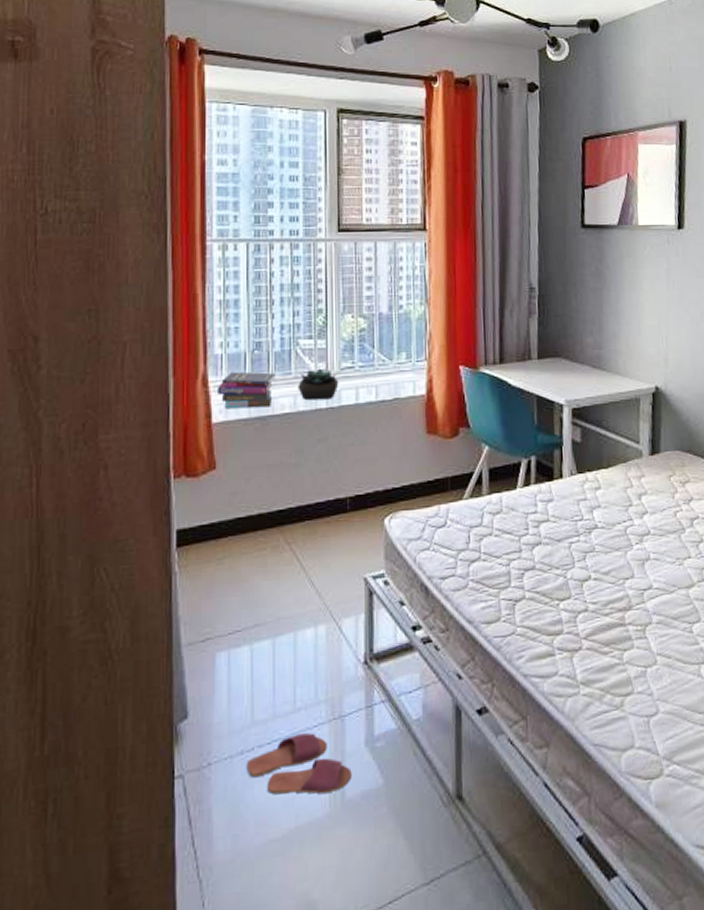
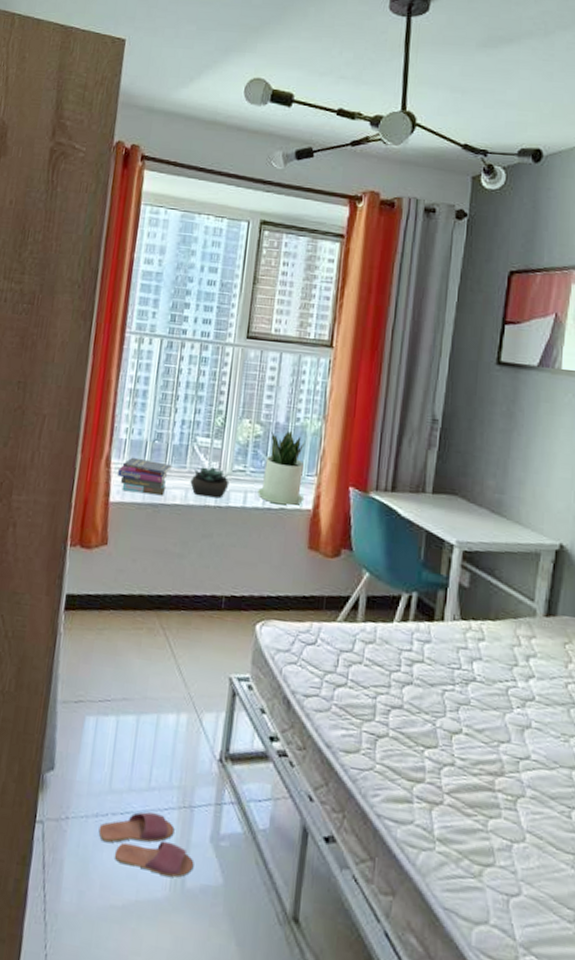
planter: none [369,318,416,395] -> present [258,430,306,506]

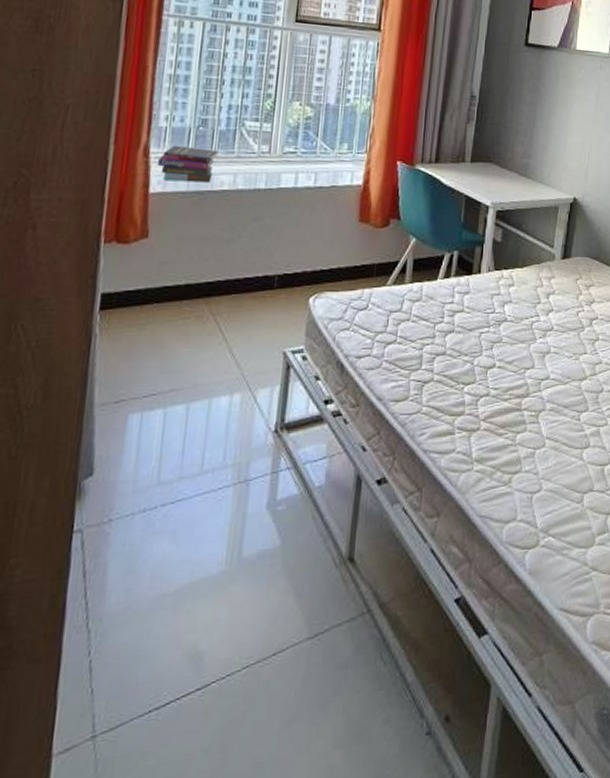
slippers: present [98,812,194,877] -> none [147,494,251,552]
succulent plant: present [190,466,230,499] -> none [239,150,280,181]
planter: present [258,430,306,506] -> none [309,110,356,183]

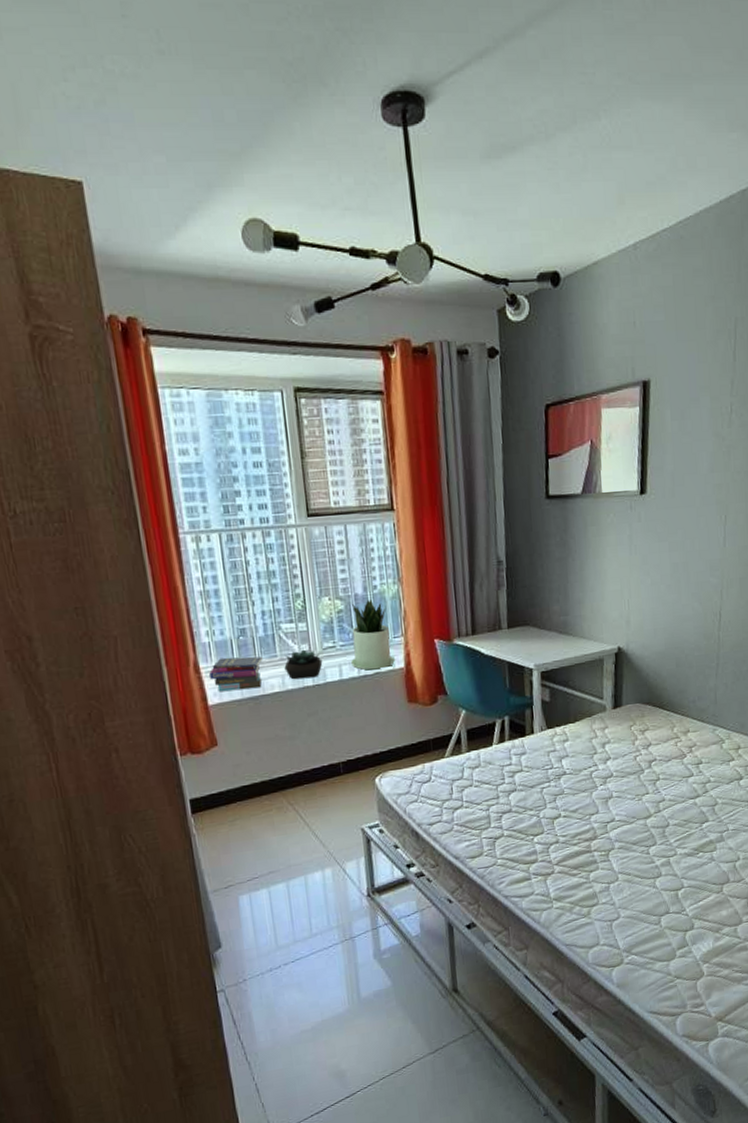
succulent plant: none [239,150,280,181] -> present [284,649,323,679]
planter: none [309,110,356,183] -> present [351,598,395,670]

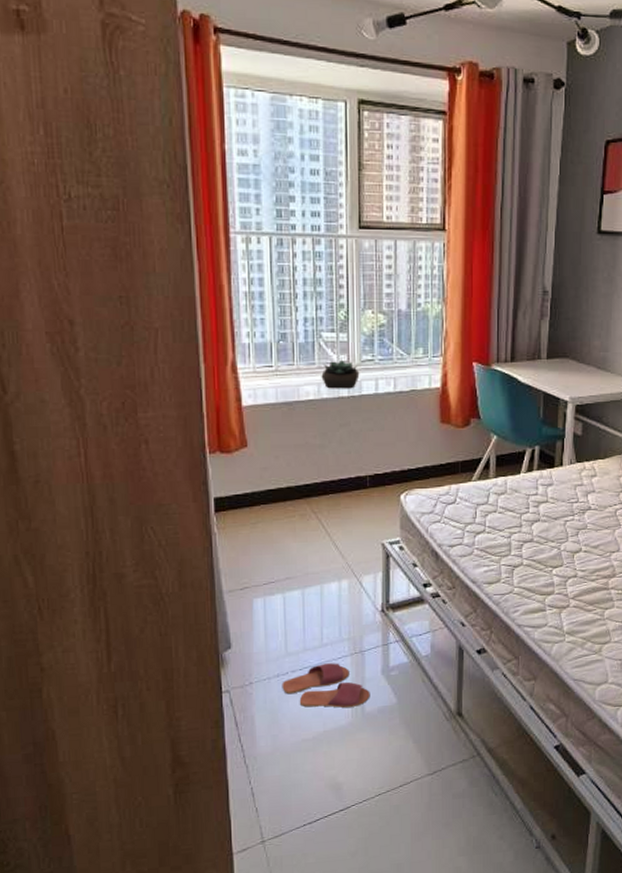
books: present [209,656,263,691] -> none [246,360,301,394]
slippers: none [275,951,365,998] -> present [282,663,370,708]
planter: present [351,598,395,670] -> none [388,316,431,387]

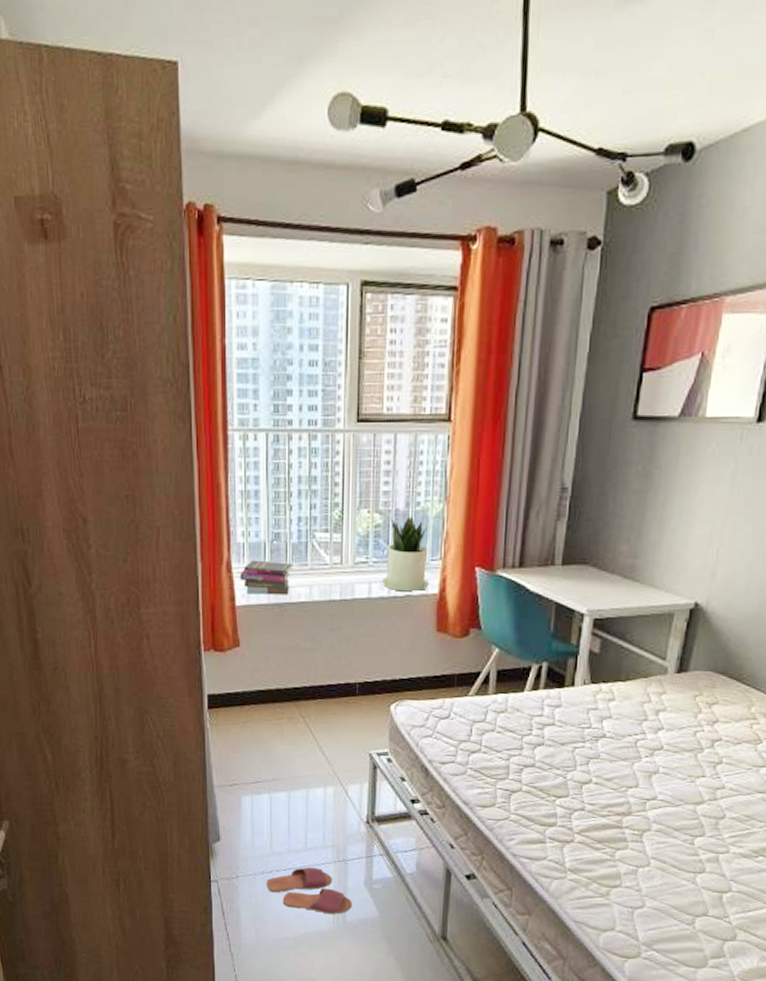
books: none [246,360,301,394] -> present [240,560,293,595]
succulent plant: present [321,359,360,389] -> none [313,561,353,592]
planter: none [388,316,431,387] -> present [382,515,429,592]

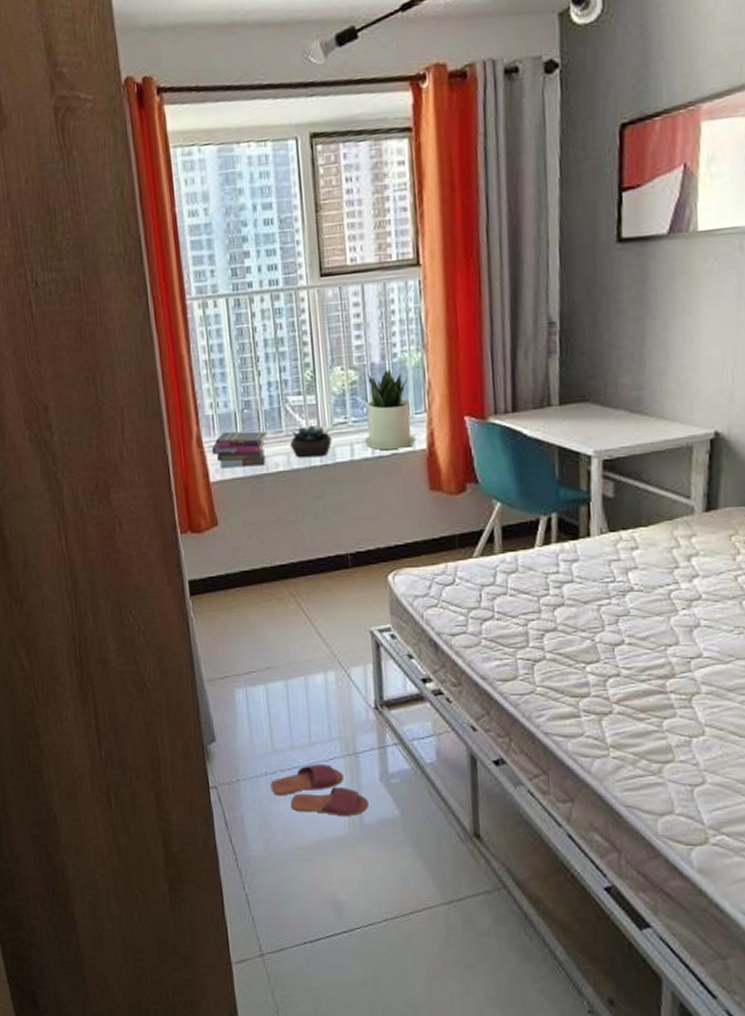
succulent plant: none [313,561,353,592] -> present [290,425,332,458]

